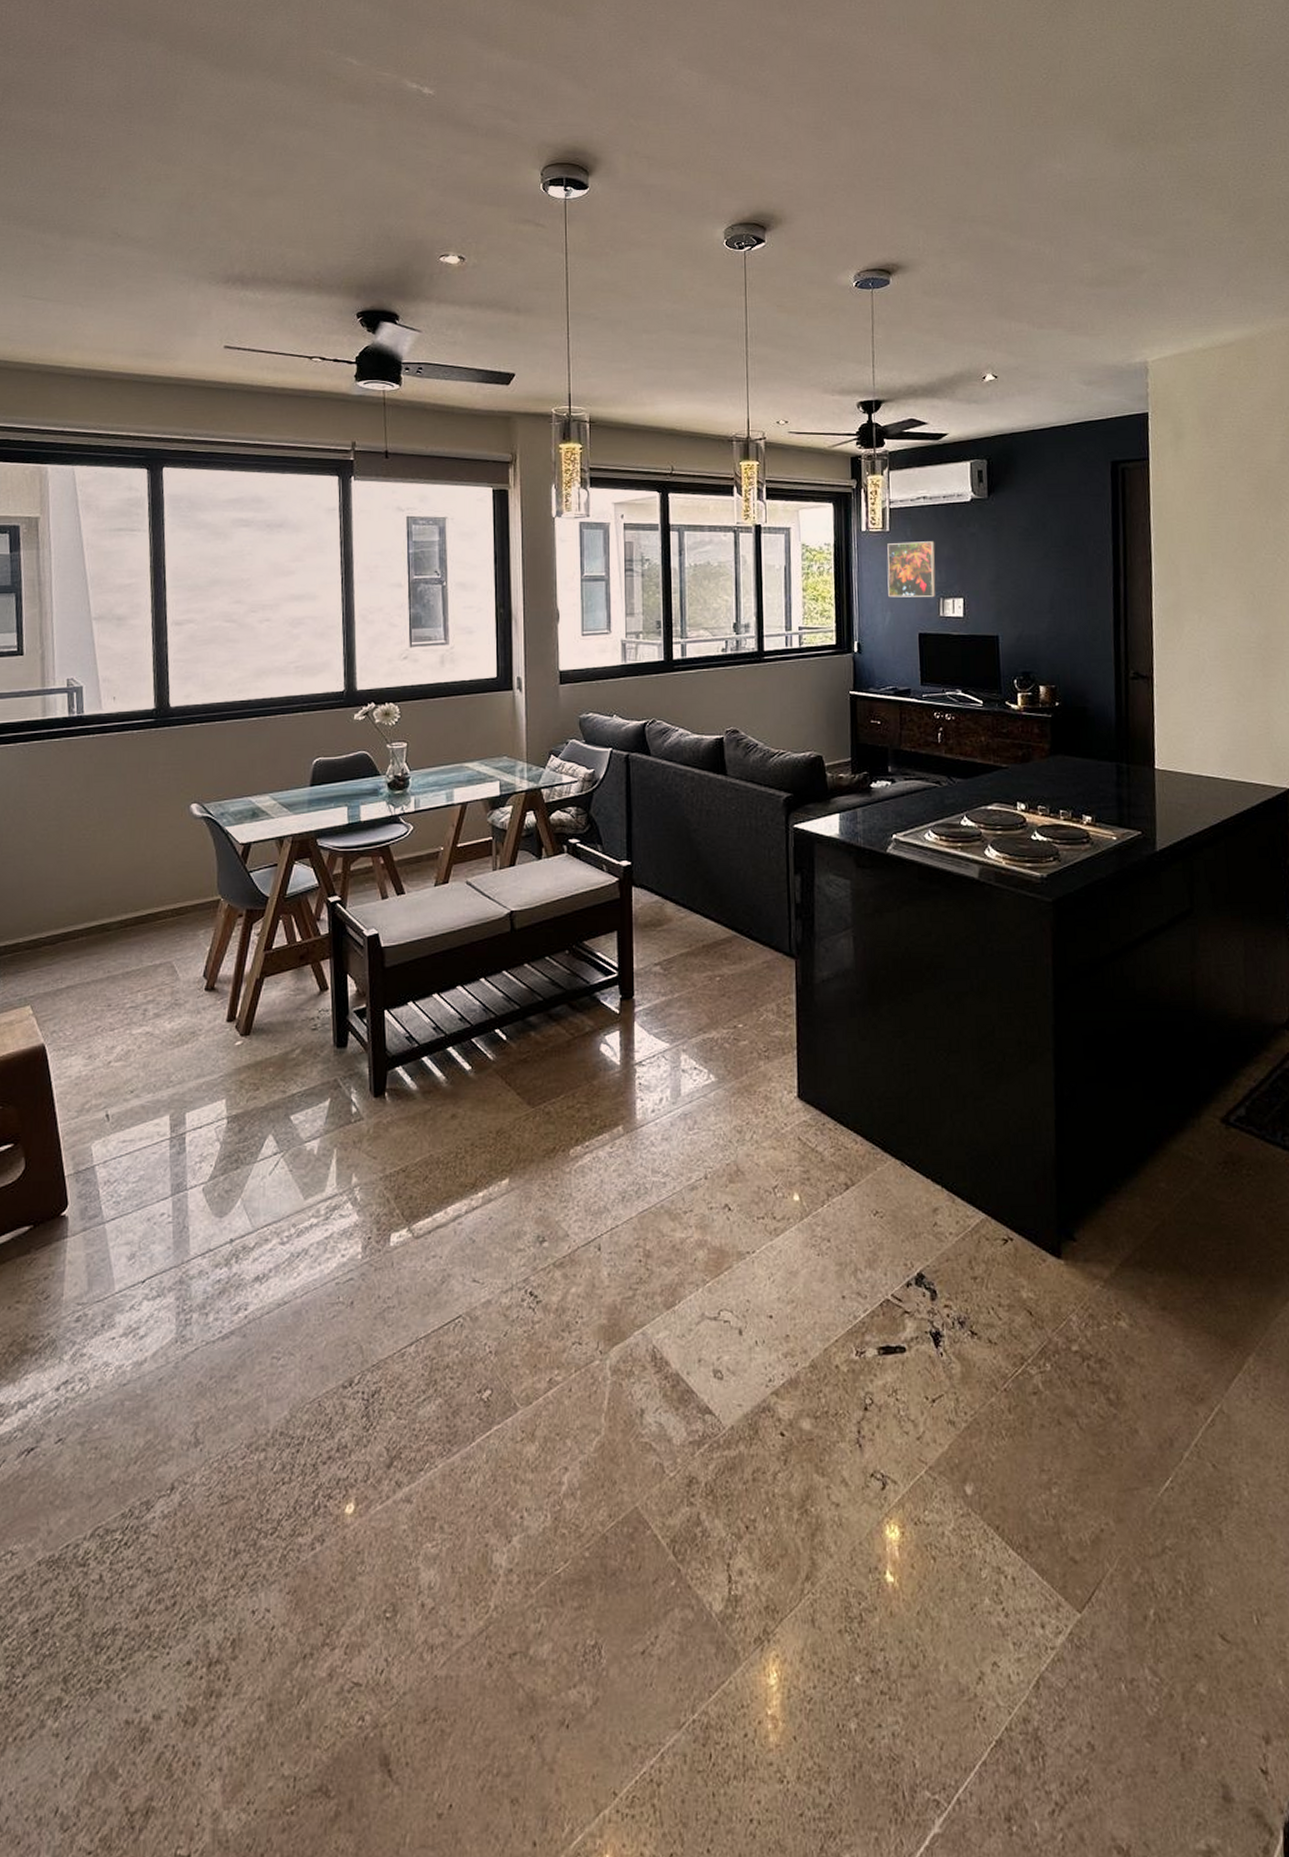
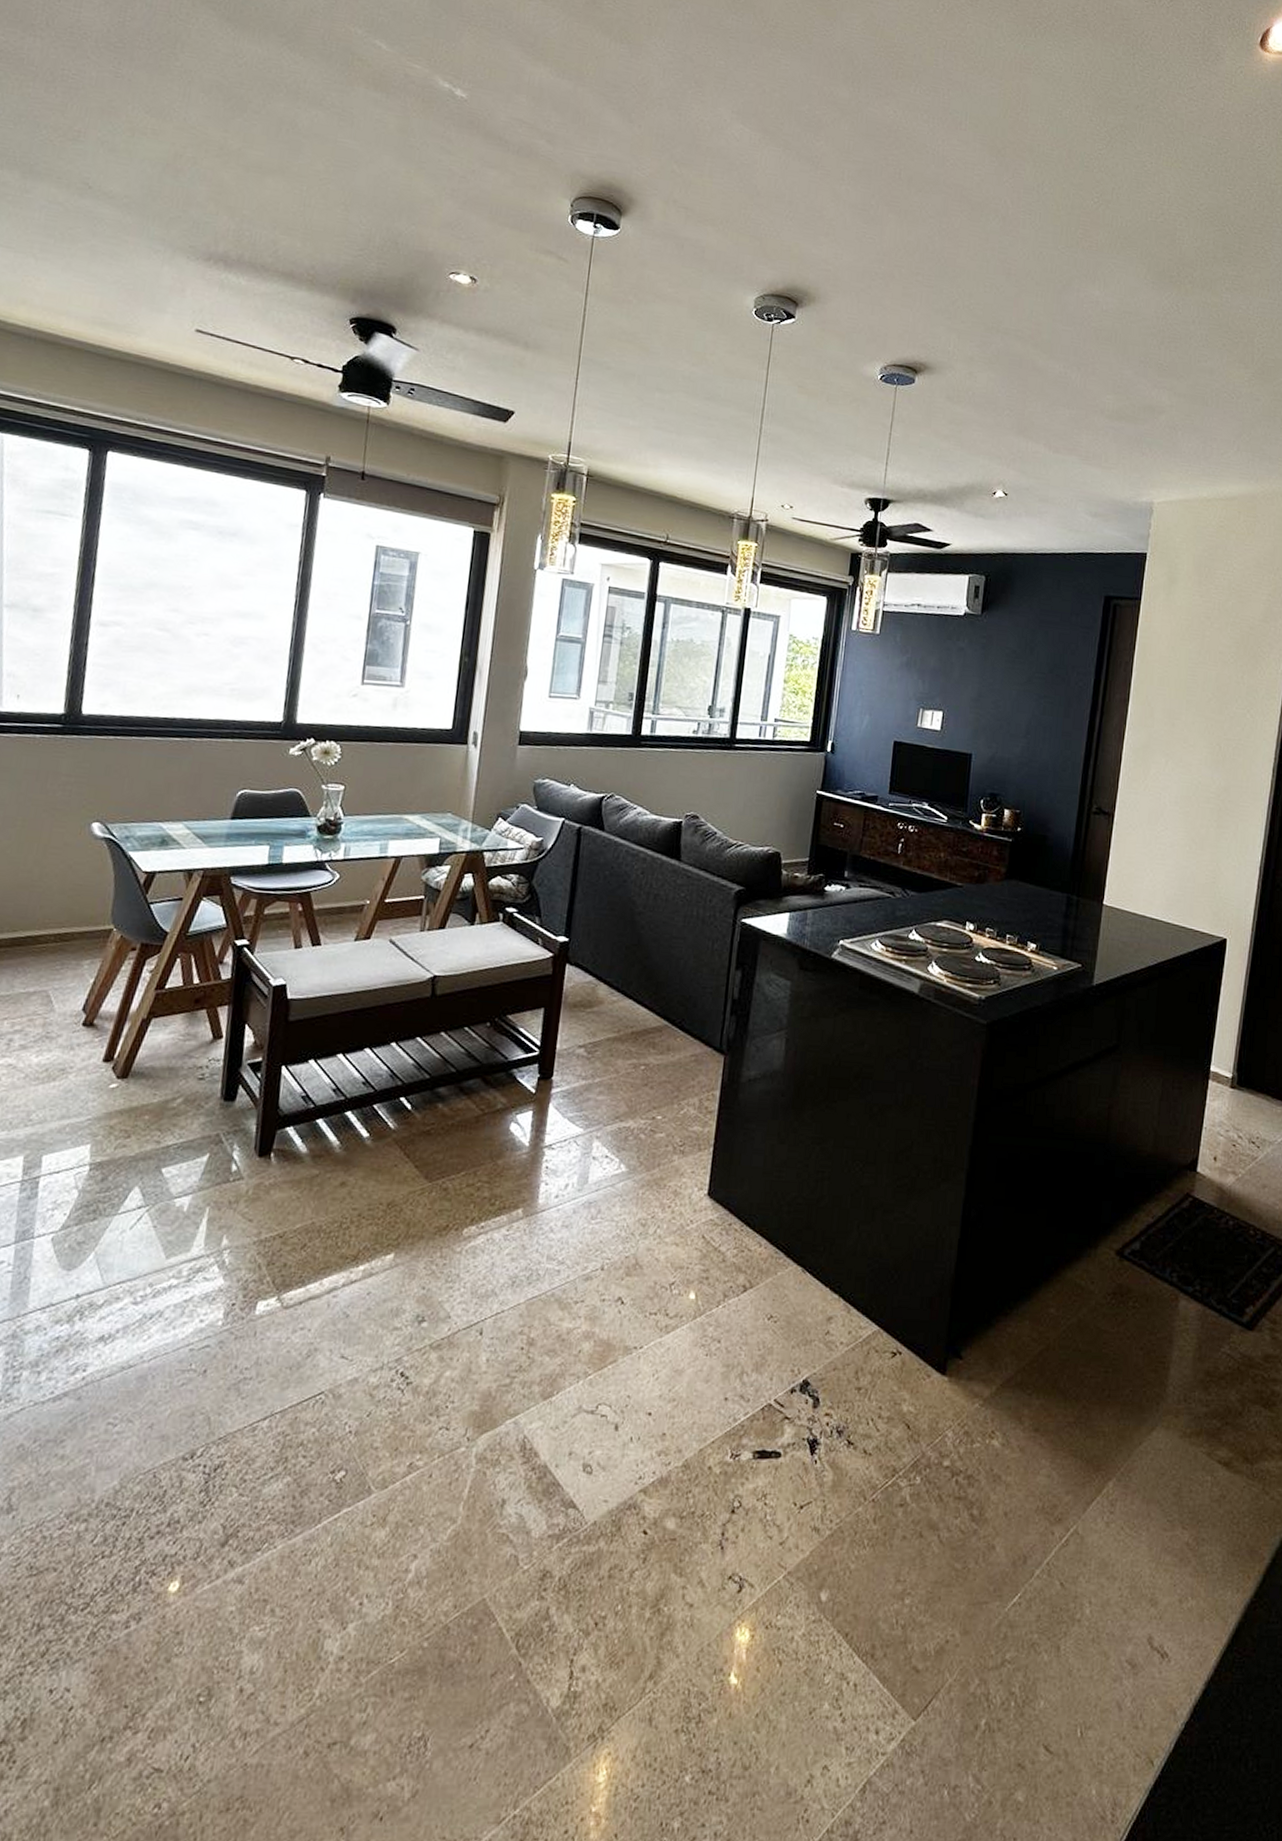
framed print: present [887,541,936,598] -> none [869,646,923,706]

